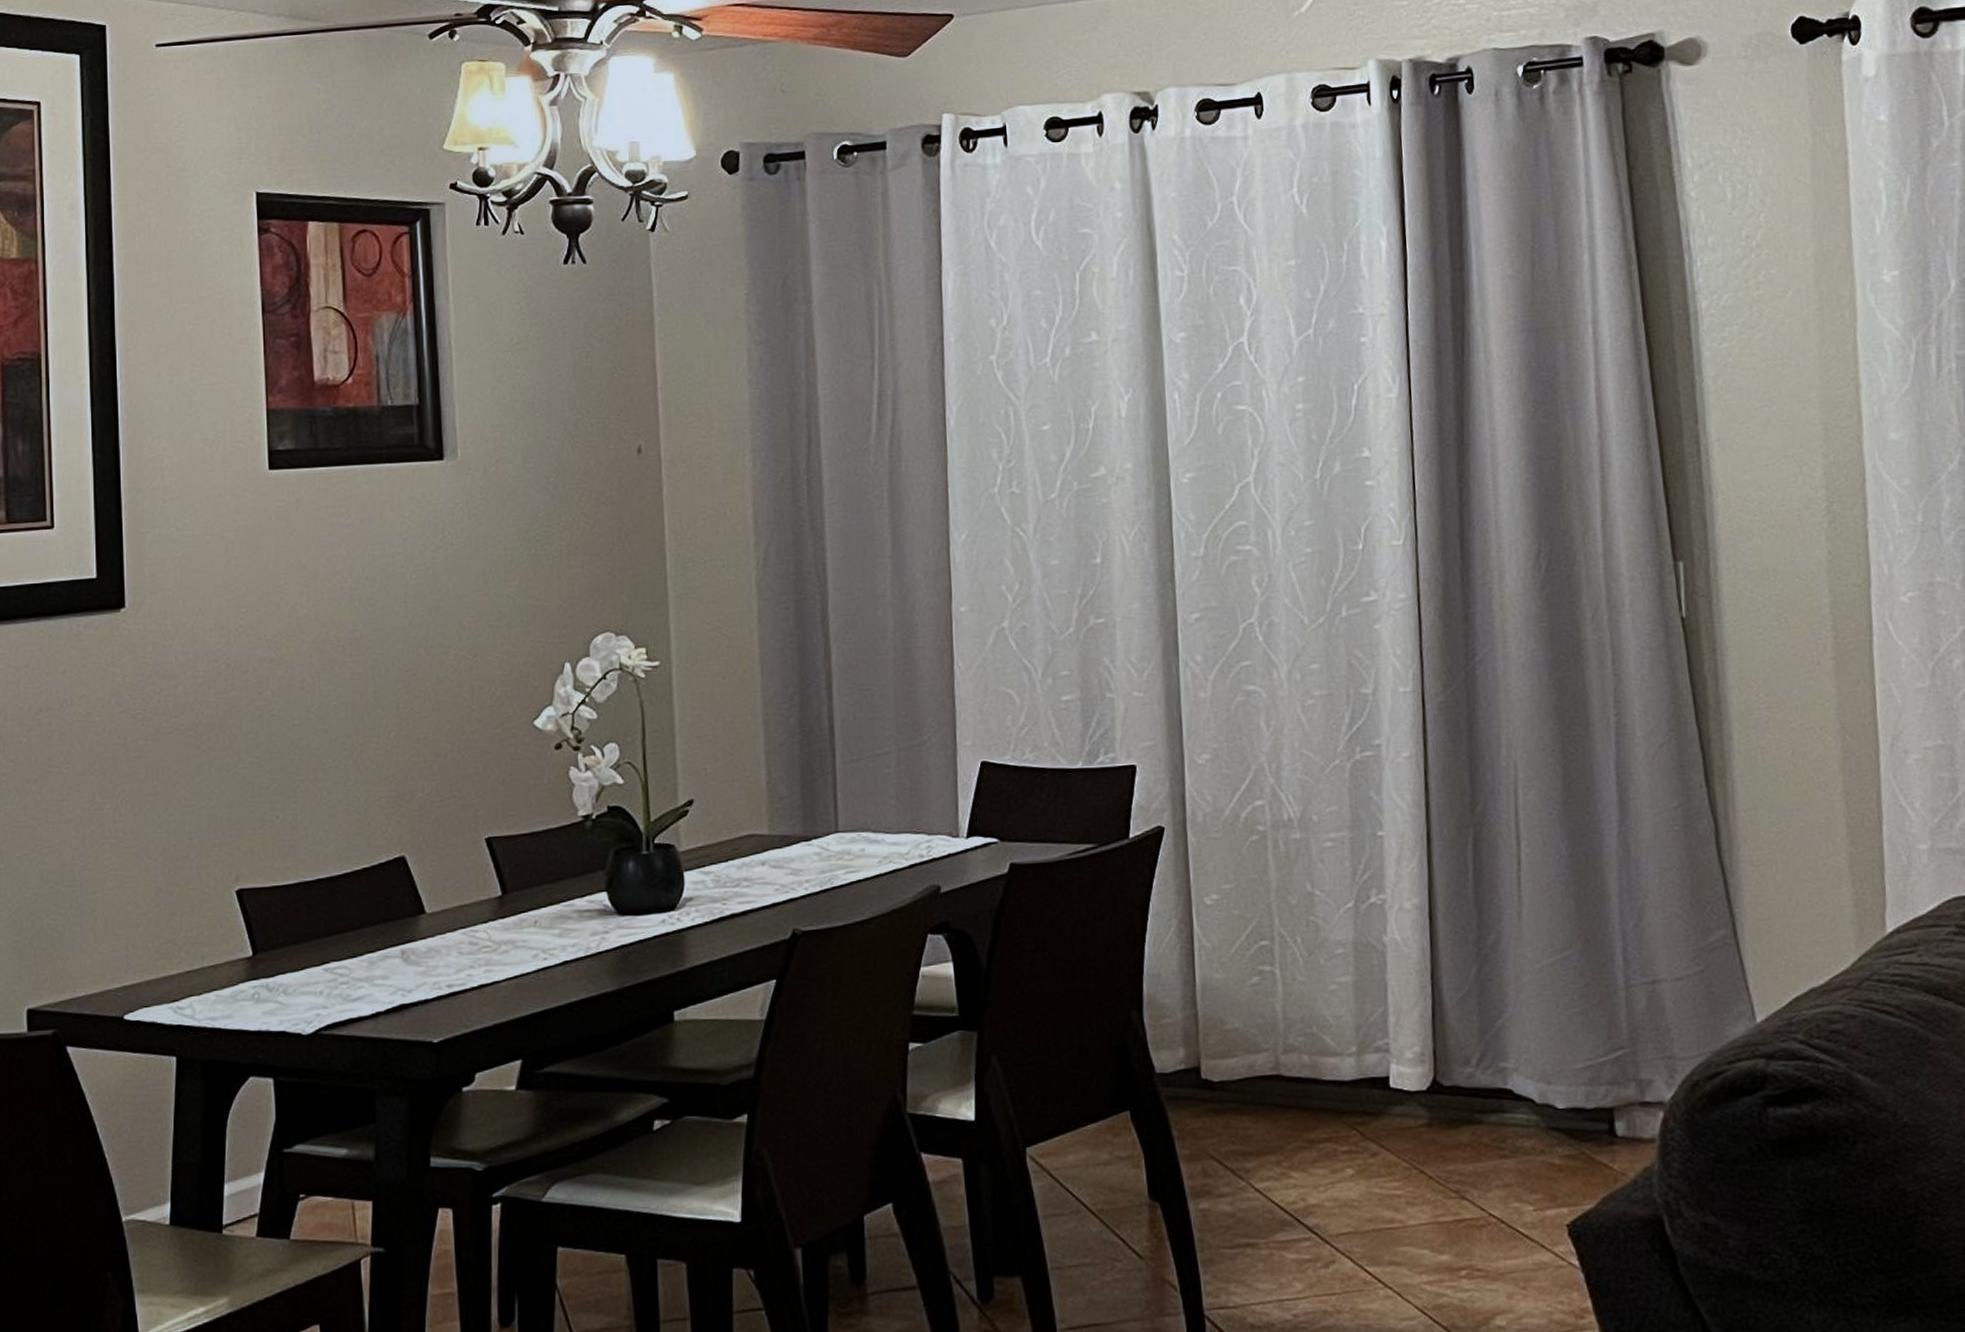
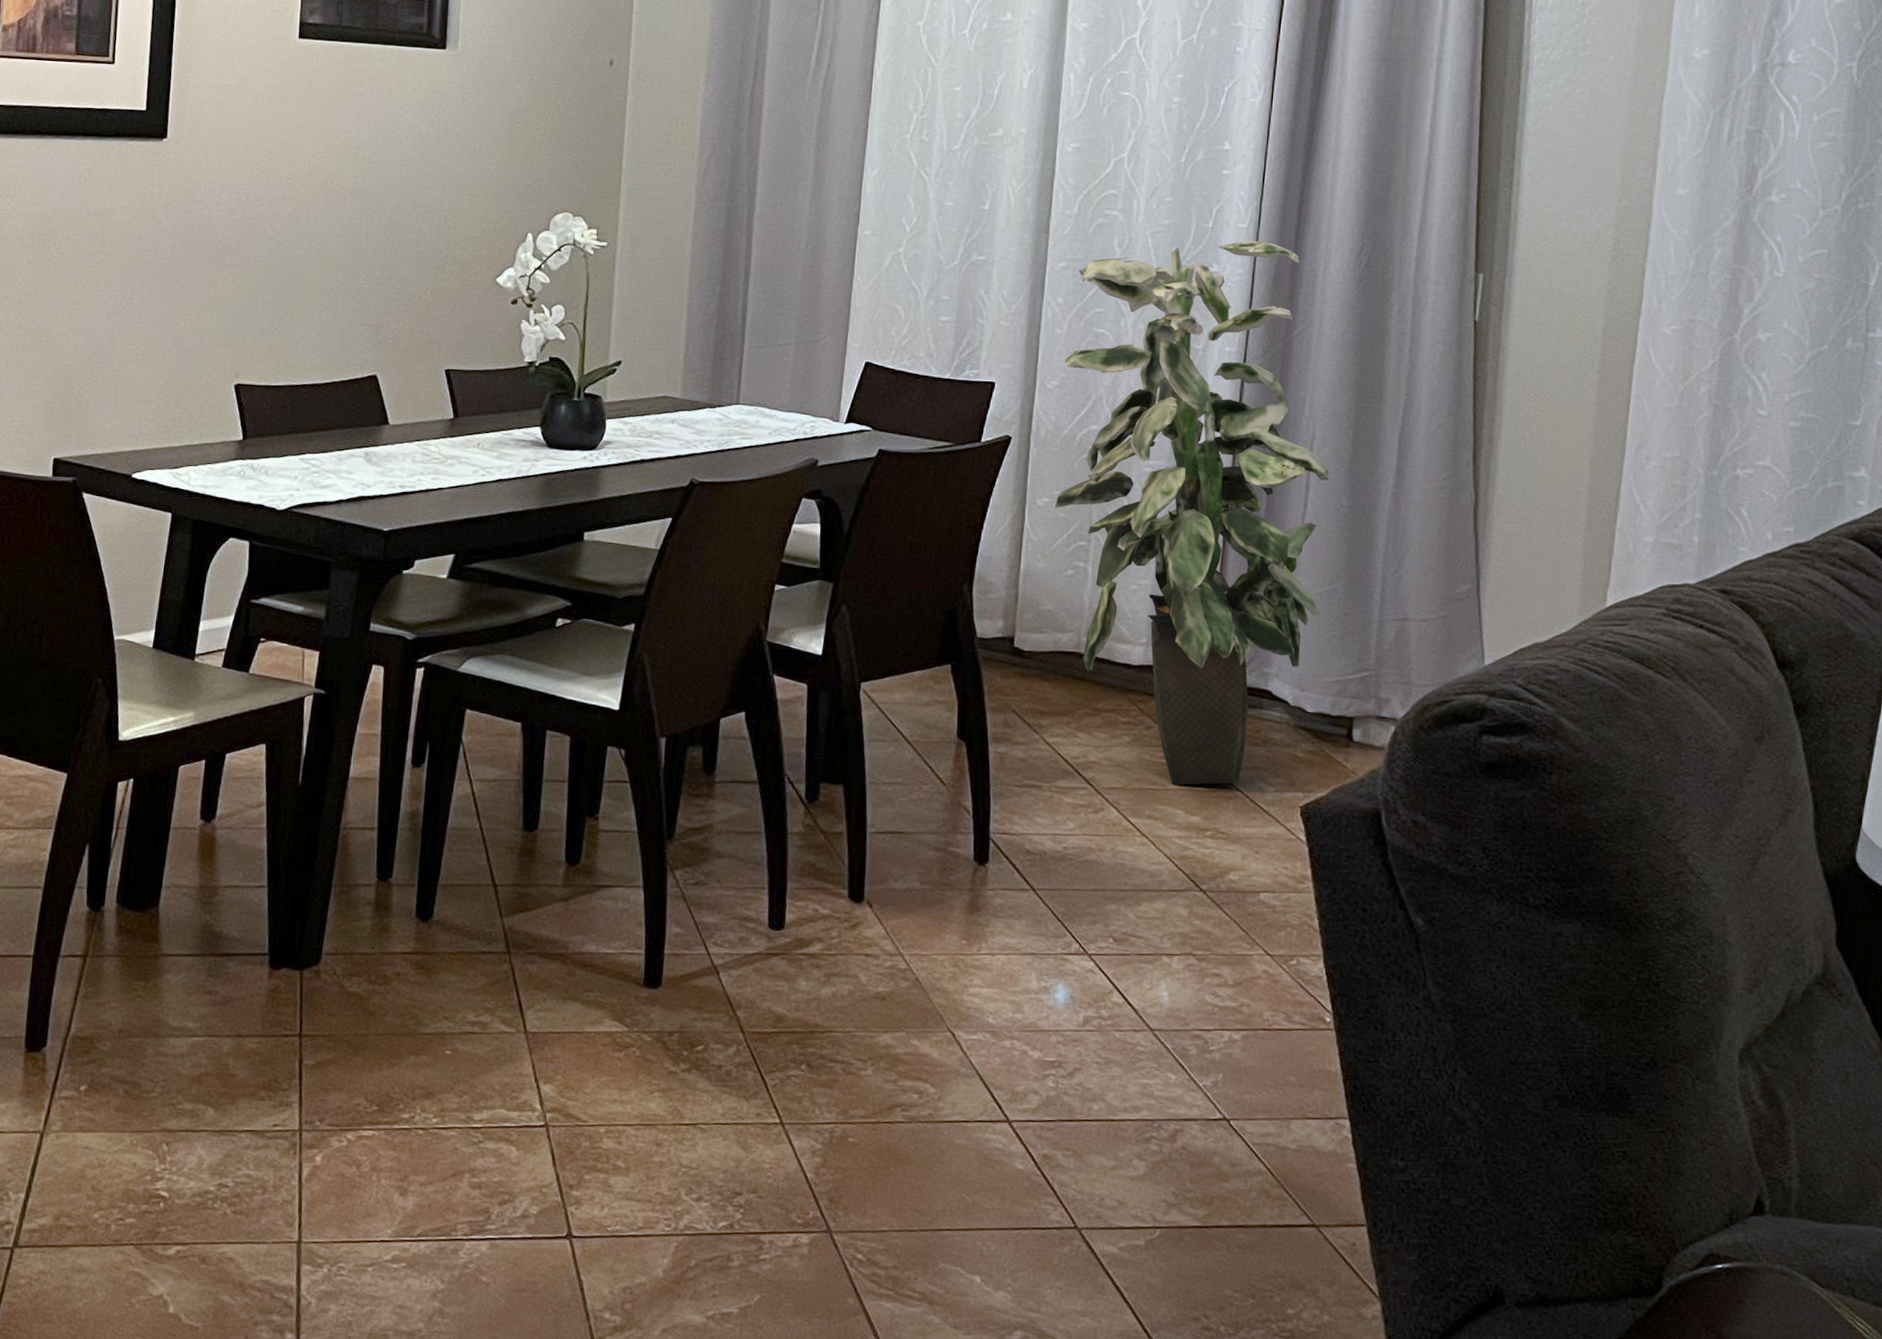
indoor plant: none [1209,558,1555,1219] -> present [1055,240,1329,785]

